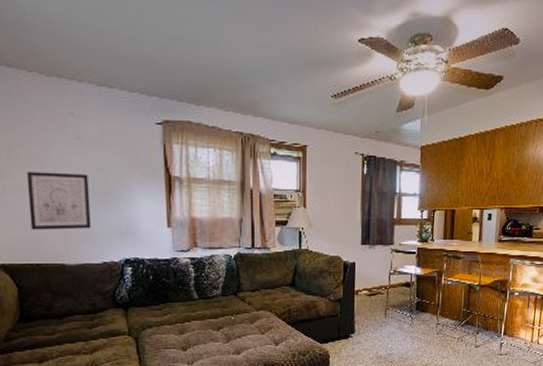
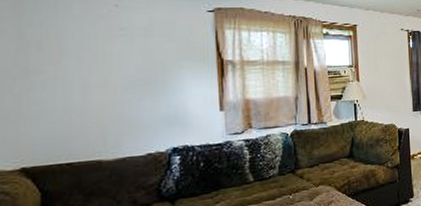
wall art: present [27,172,92,230] -> none [60,63,135,127]

